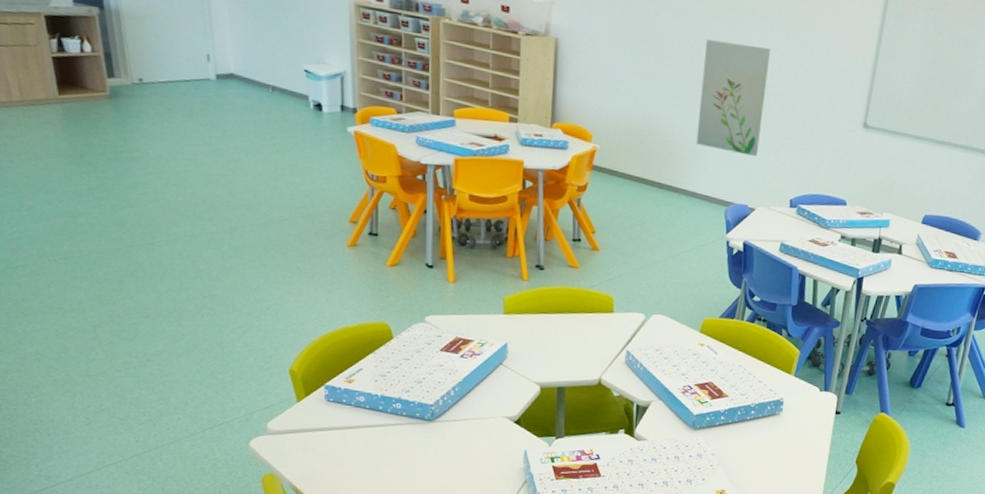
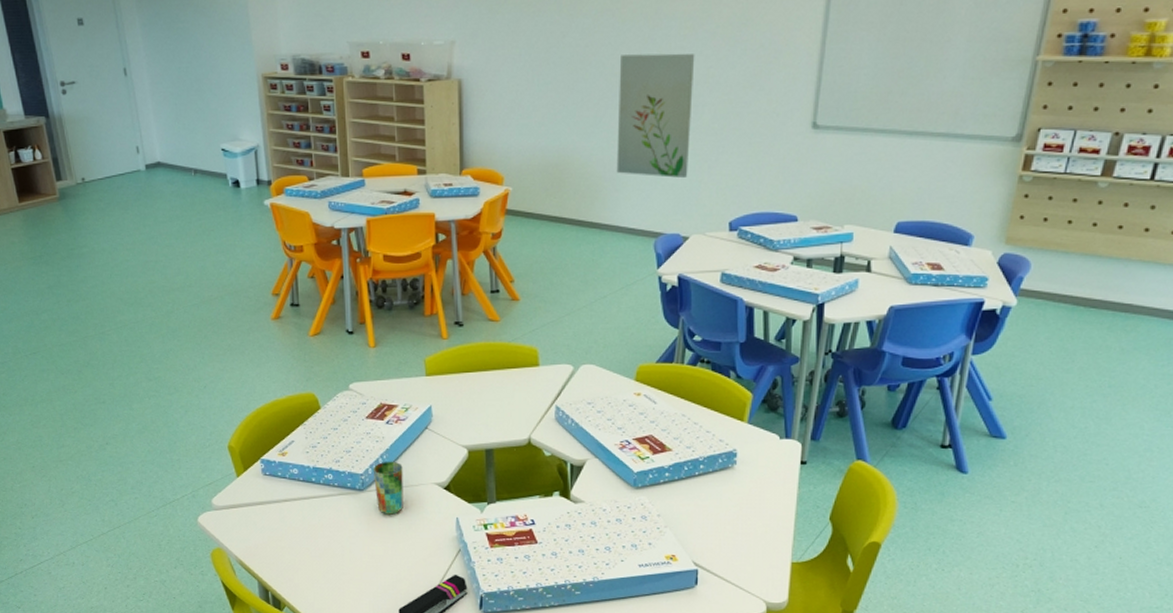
cup: none [443,393,475,446] -> present [372,461,403,515]

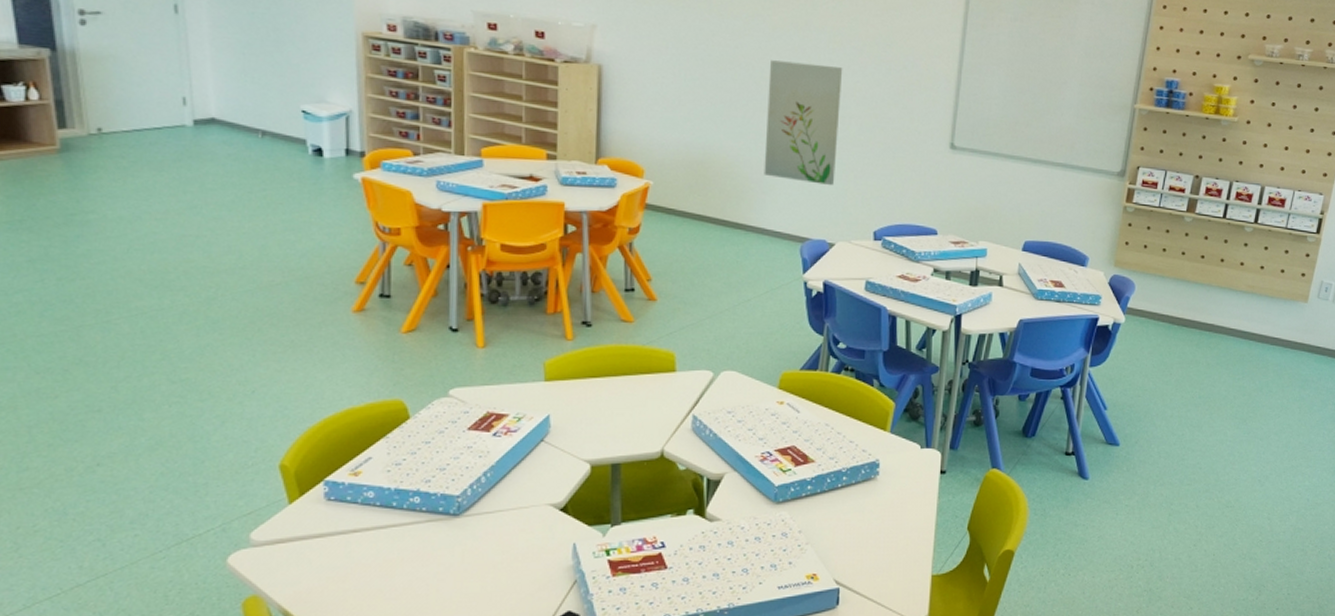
cup: present [372,461,403,515] -> none [472,479,511,543]

